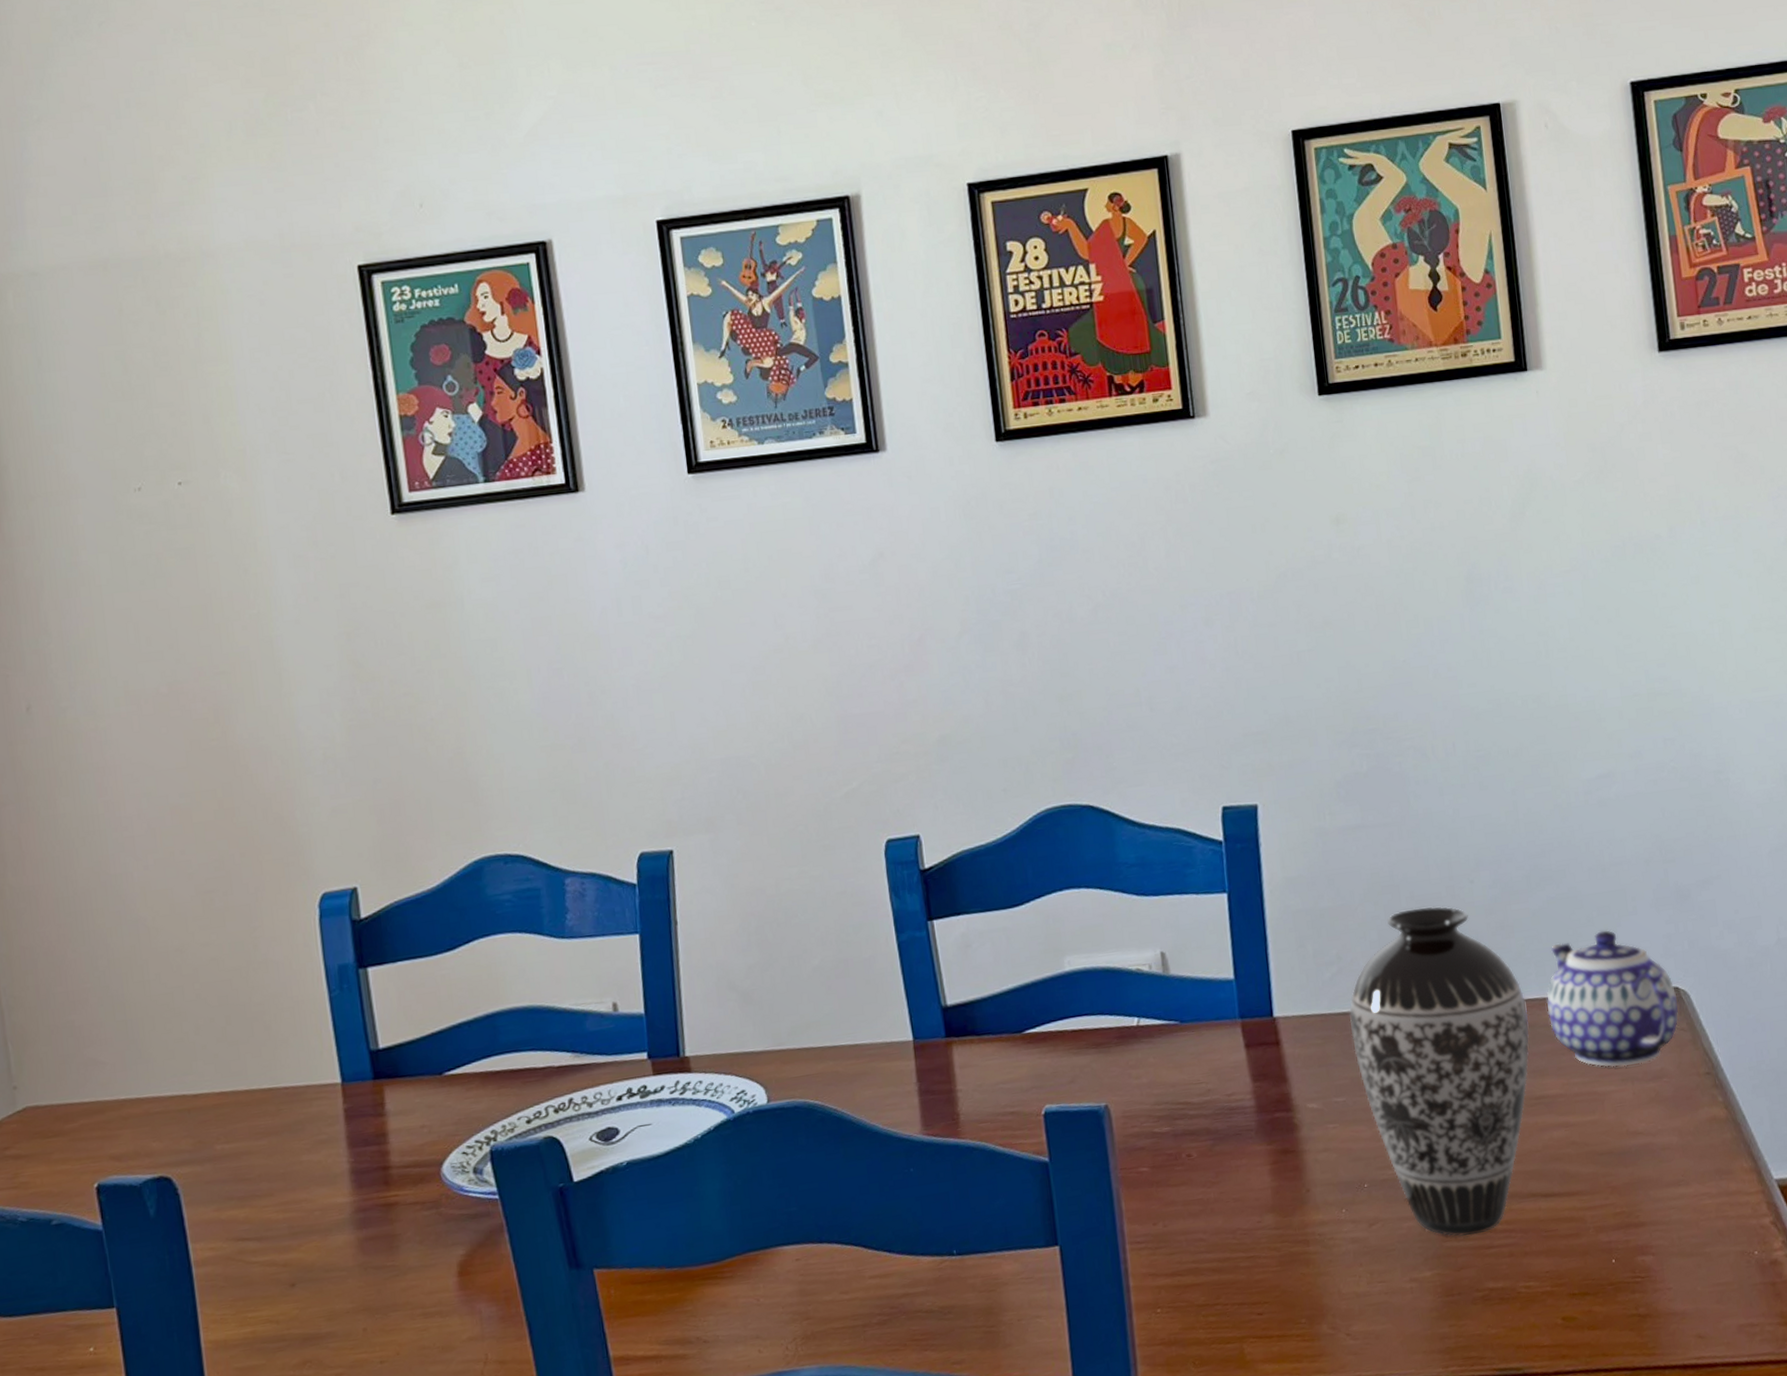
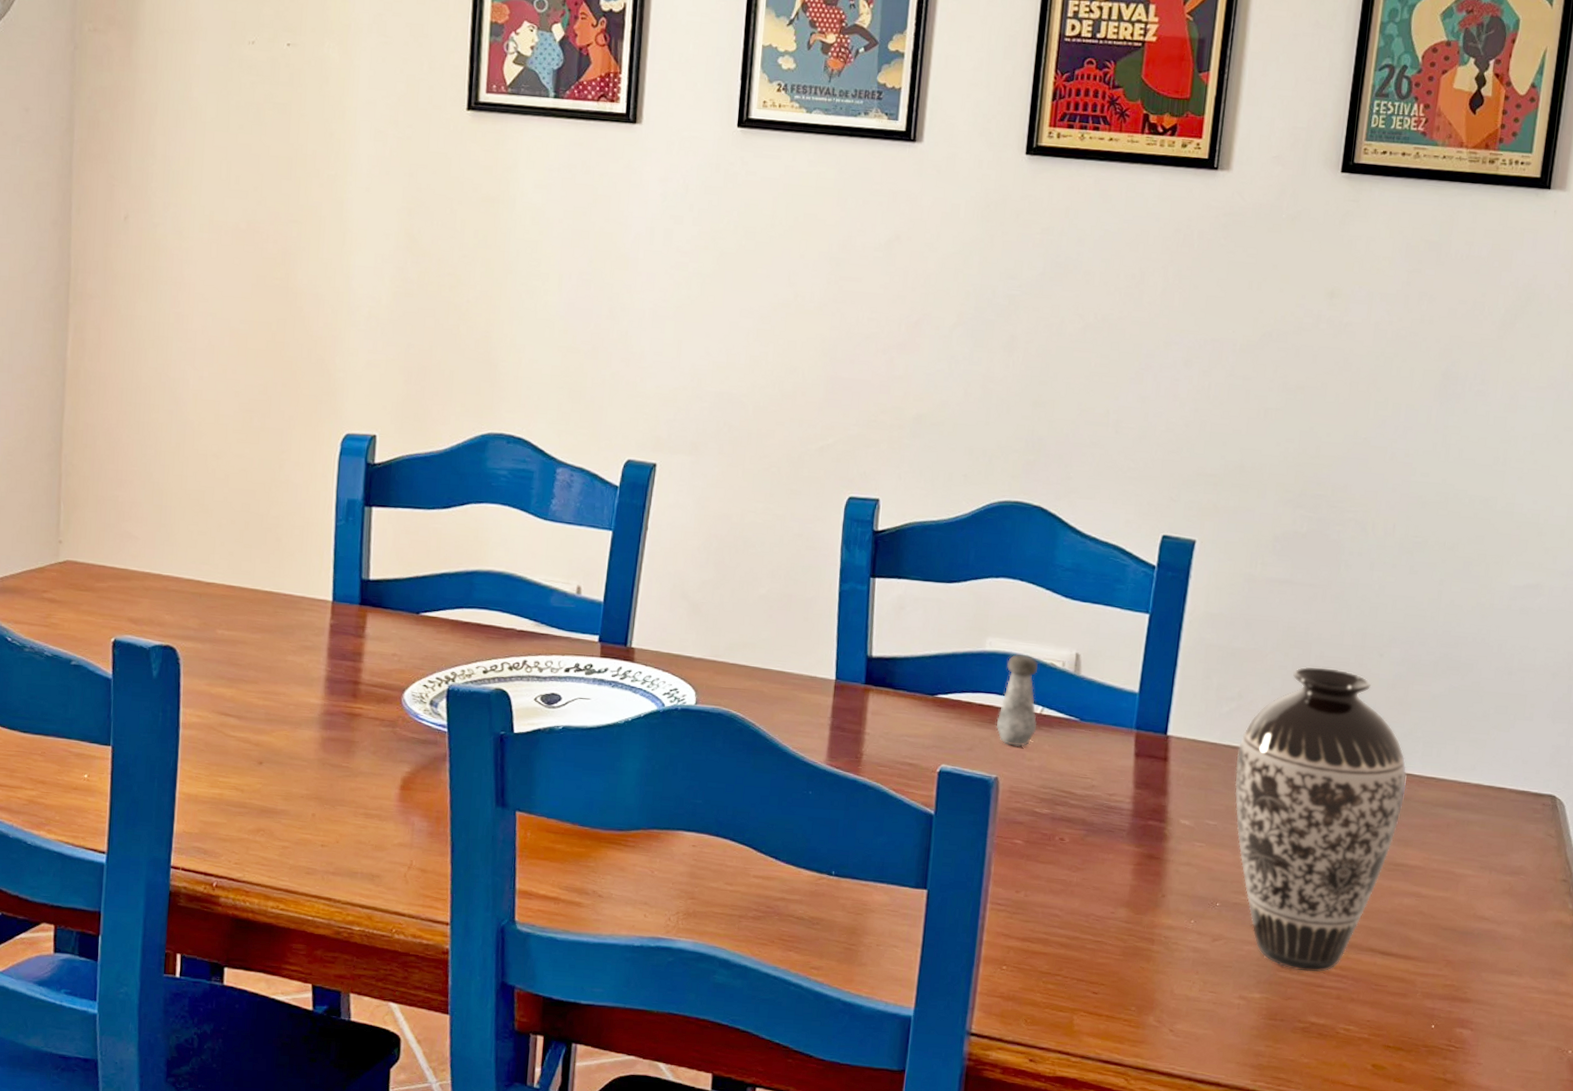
salt shaker: none [1091,965,1137,1068] -> present [996,653,1039,747]
teapot: present [1546,930,1679,1067] -> none [1424,728,1553,857]

